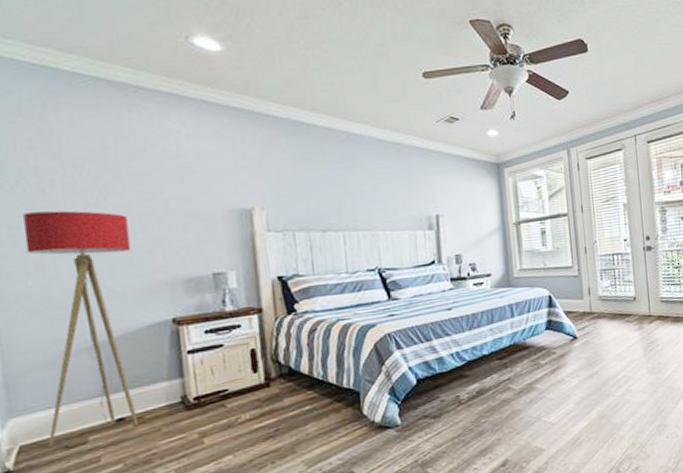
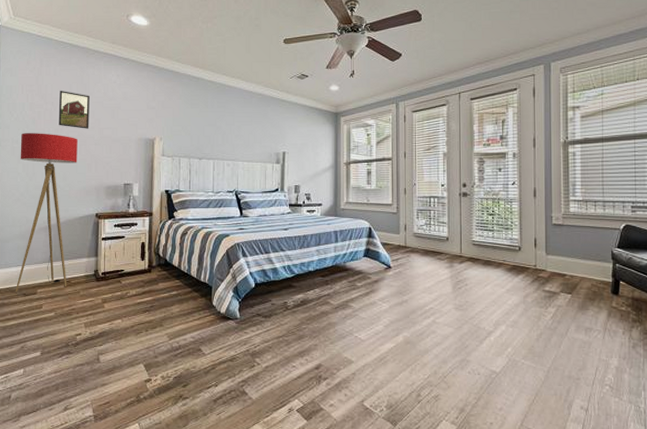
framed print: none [84,147,145,201] -> present [58,91,89,129]

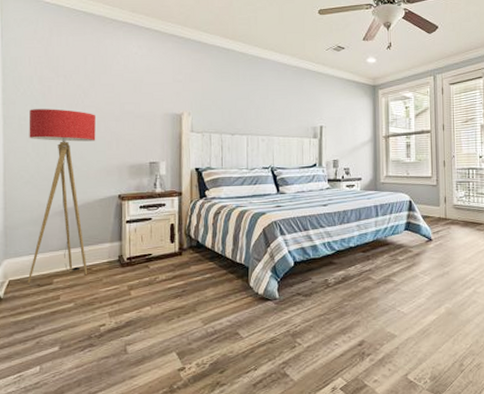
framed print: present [58,91,89,129] -> none [72,63,109,104]

